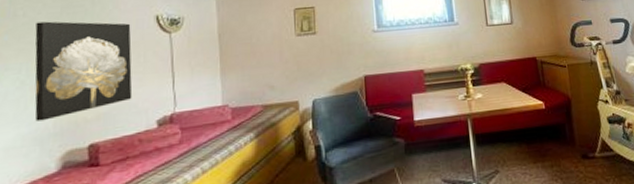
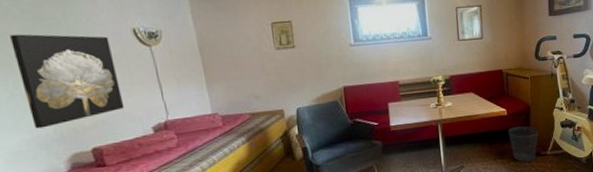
wastebasket: none [547,122,584,167] -> present [508,126,539,163]

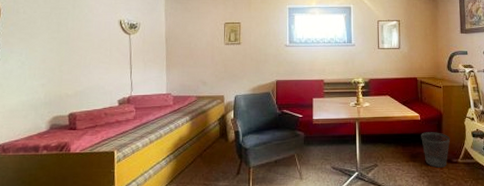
wall art: present [10,34,125,129] -> none [31,18,101,93]

